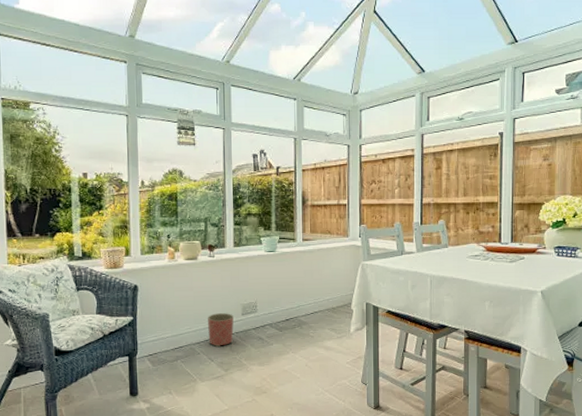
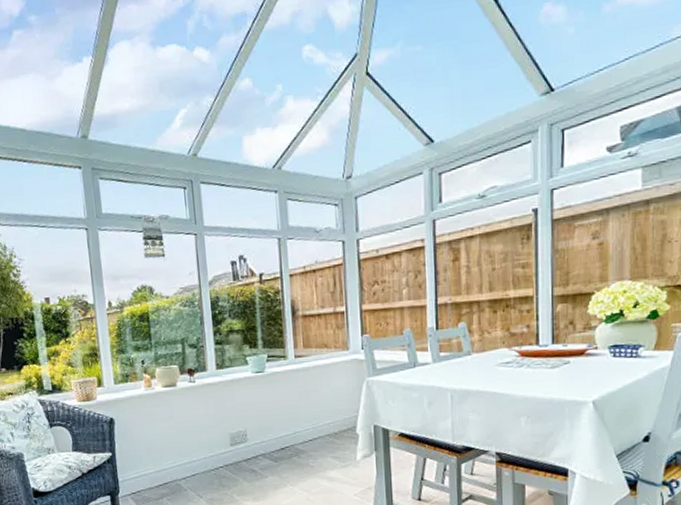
planter: present [208,313,234,347] -> none [193,444,223,482]

